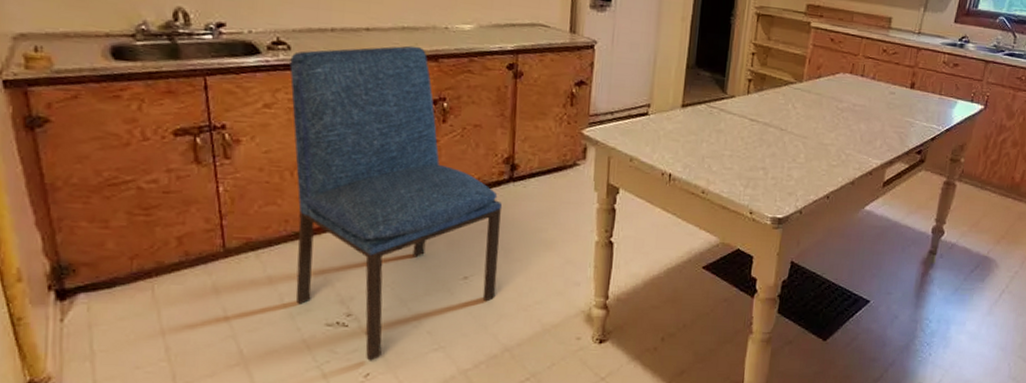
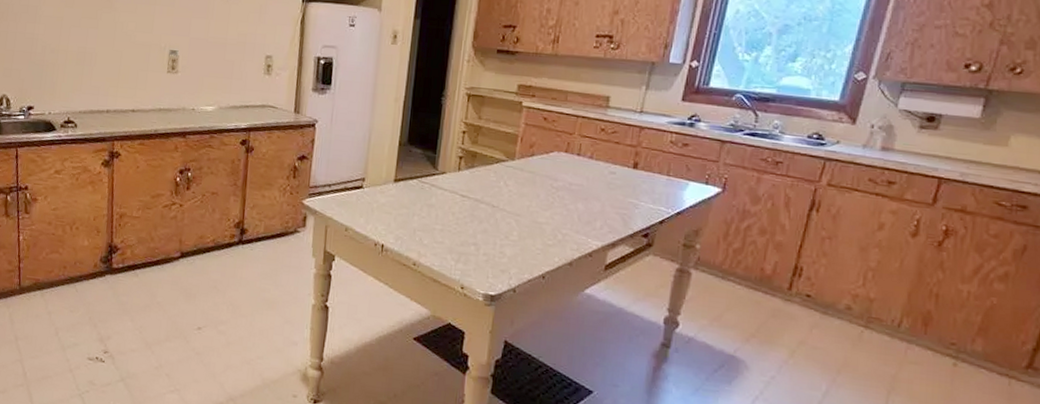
dining chair: present [289,45,503,361] -> none [67,124,232,395]

